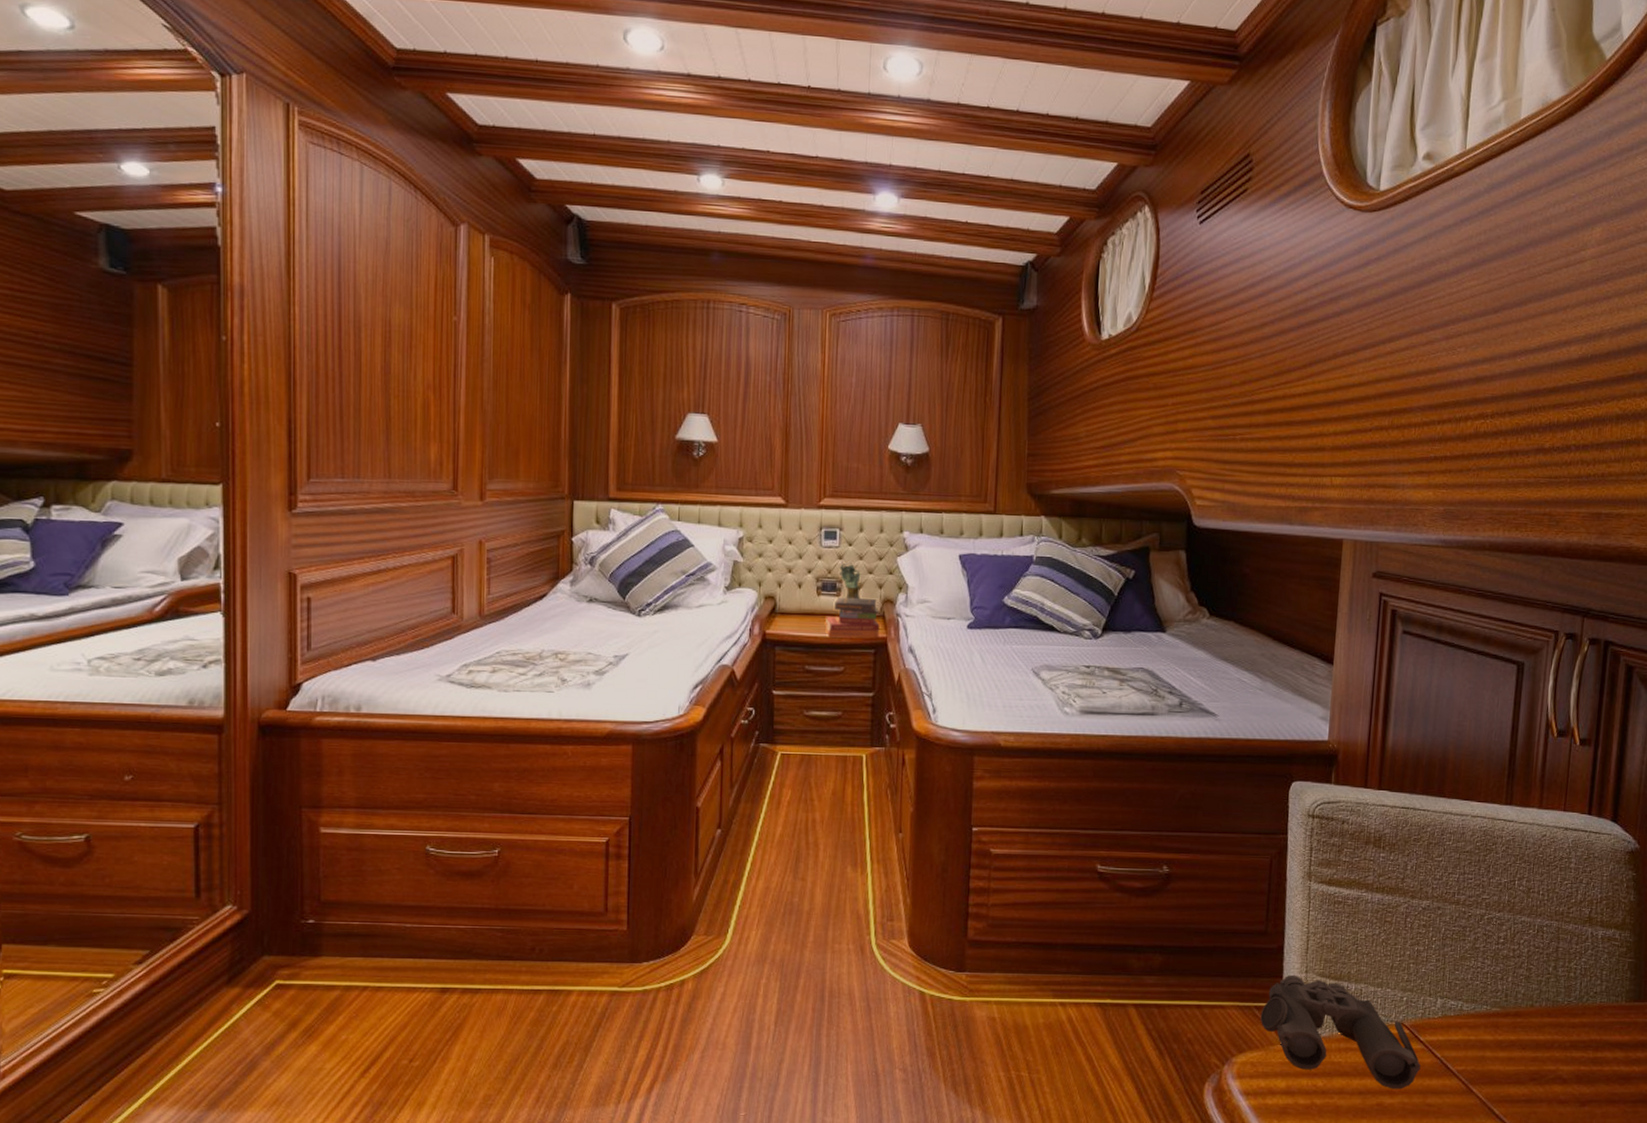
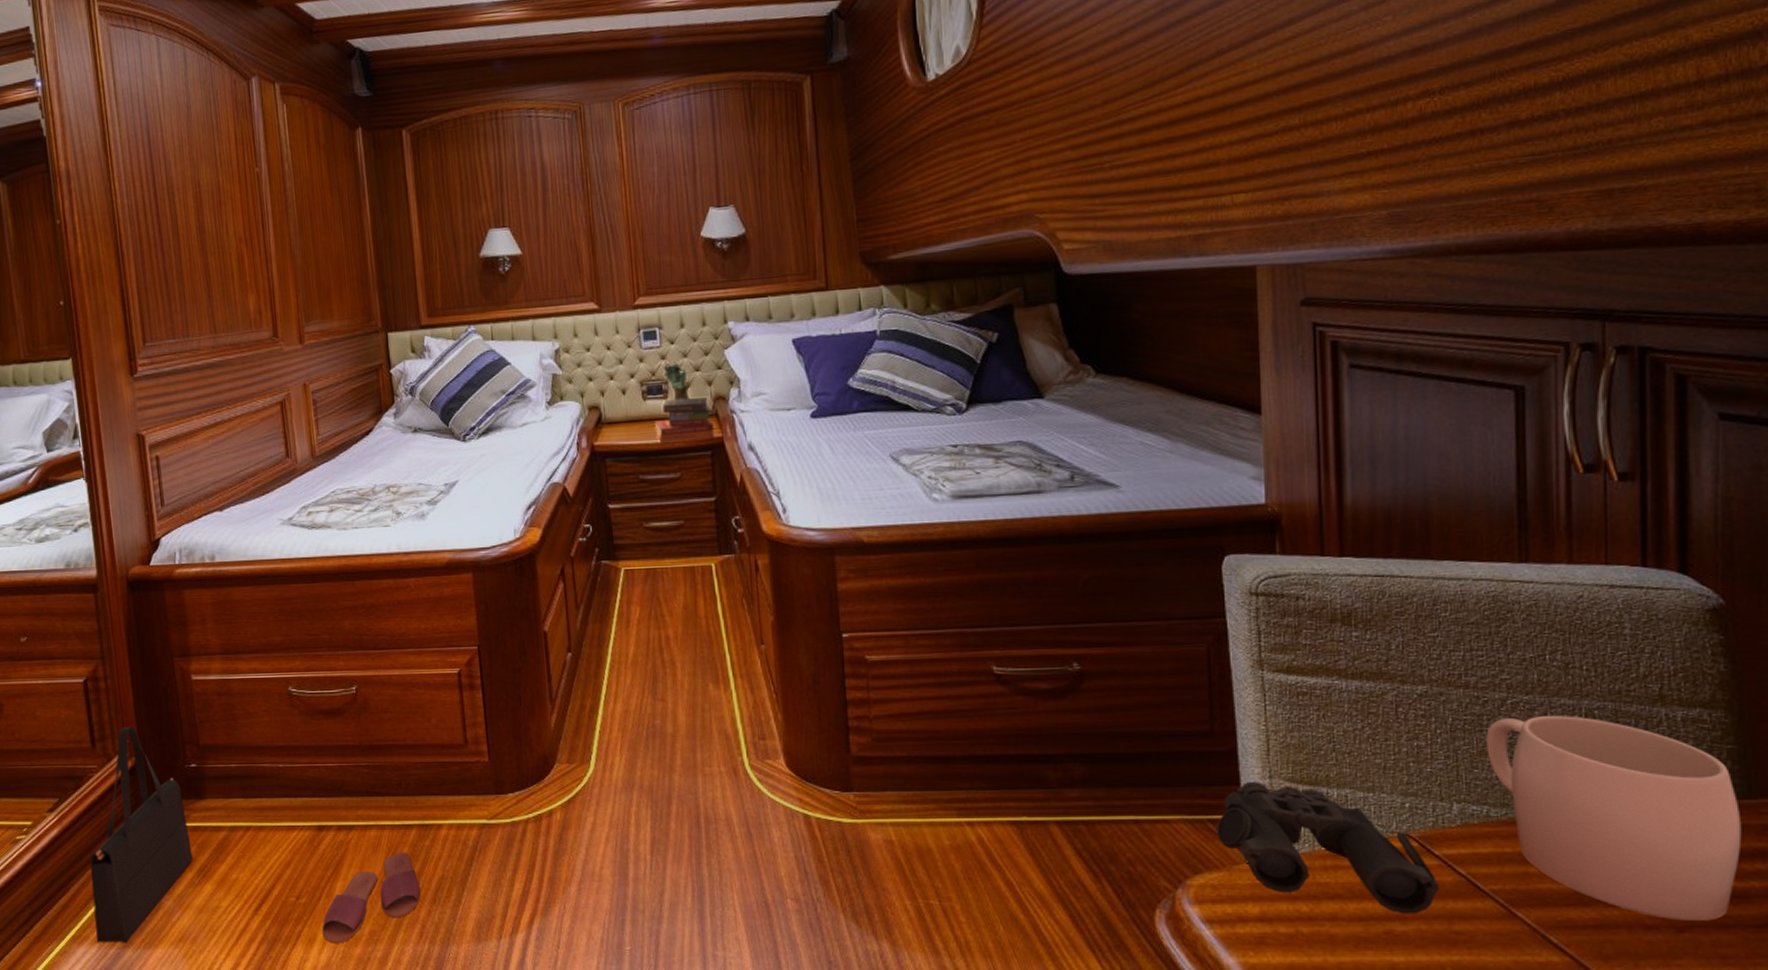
tote bag: none [176,878,300,1106] -> present [90,727,194,943]
slippers: none [433,1017,542,1108] -> present [322,853,421,943]
mug: none [1466,929,1632,1097] -> present [1486,715,1742,921]

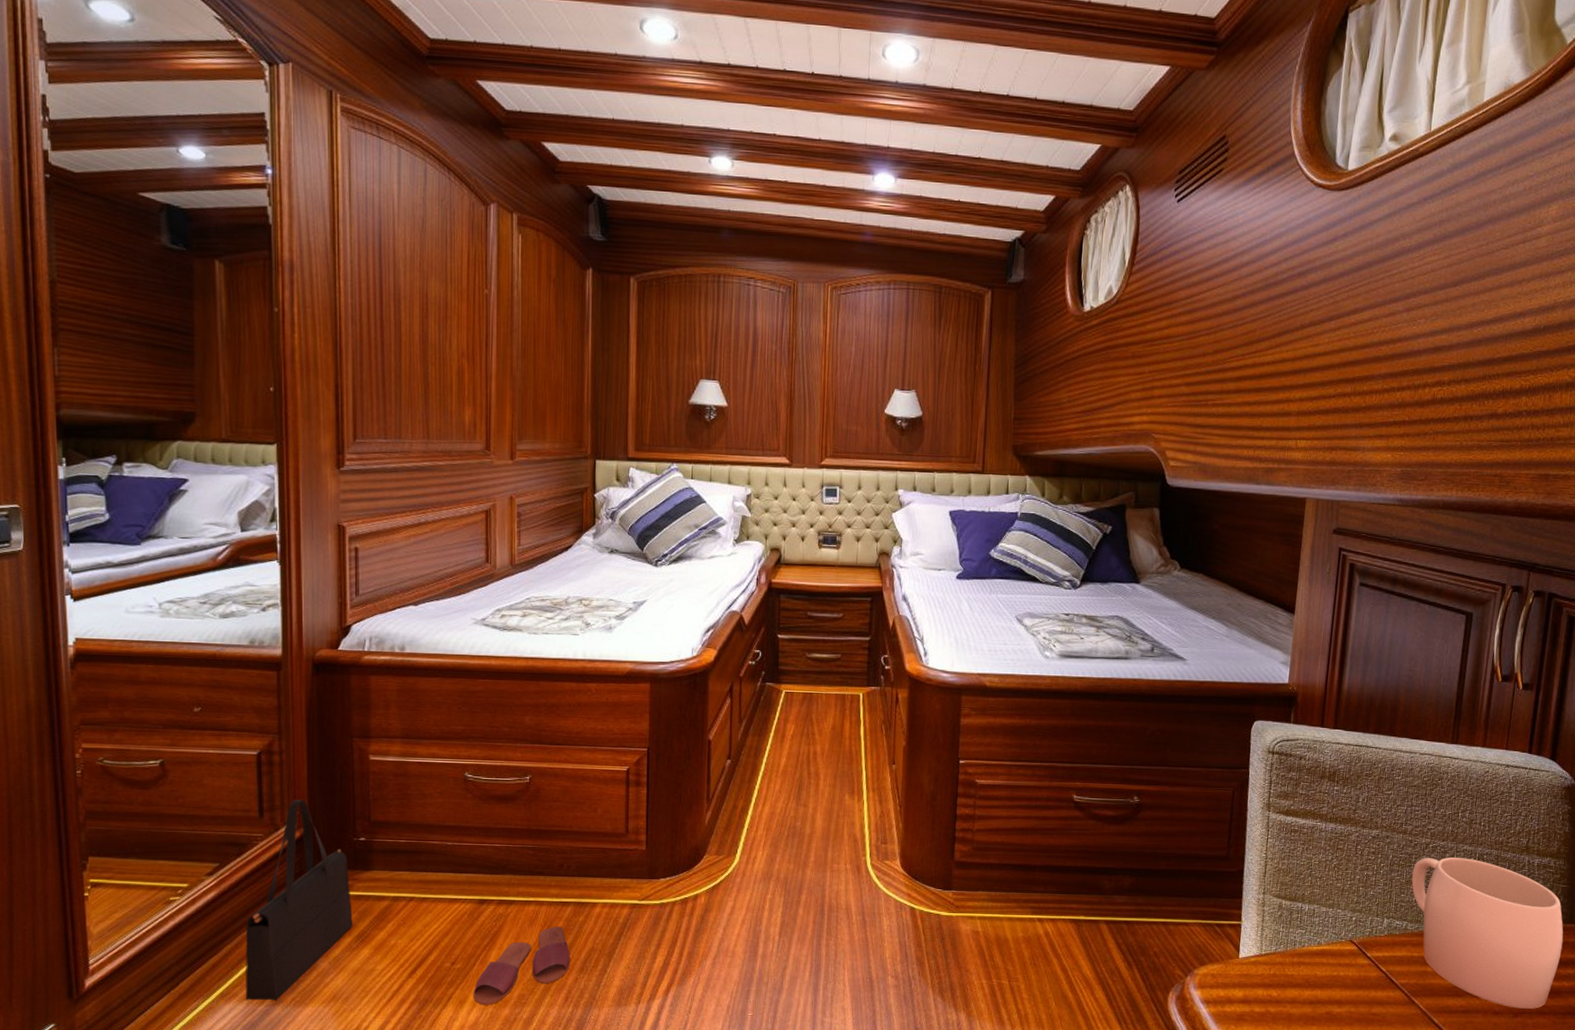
books: present [655,396,715,443] -> none [826,549,876,588]
vase: present [663,362,690,400] -> none [838,517,860,551]
binoculars: present [1216,781,1439,914] -> none [1220,895,1367,1000]

